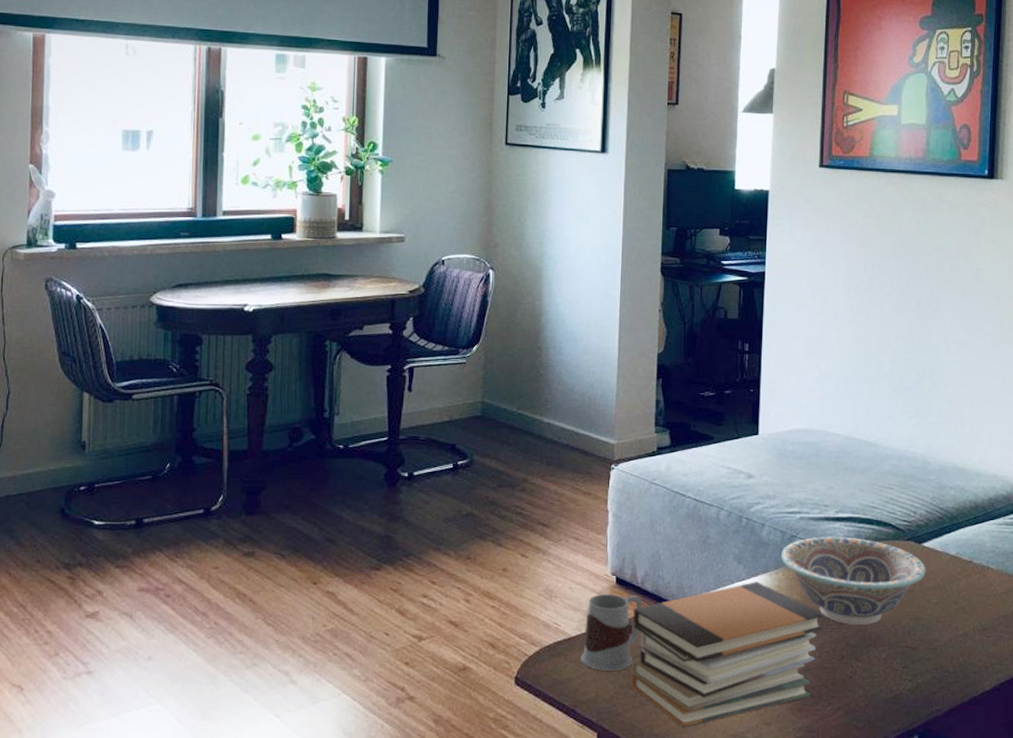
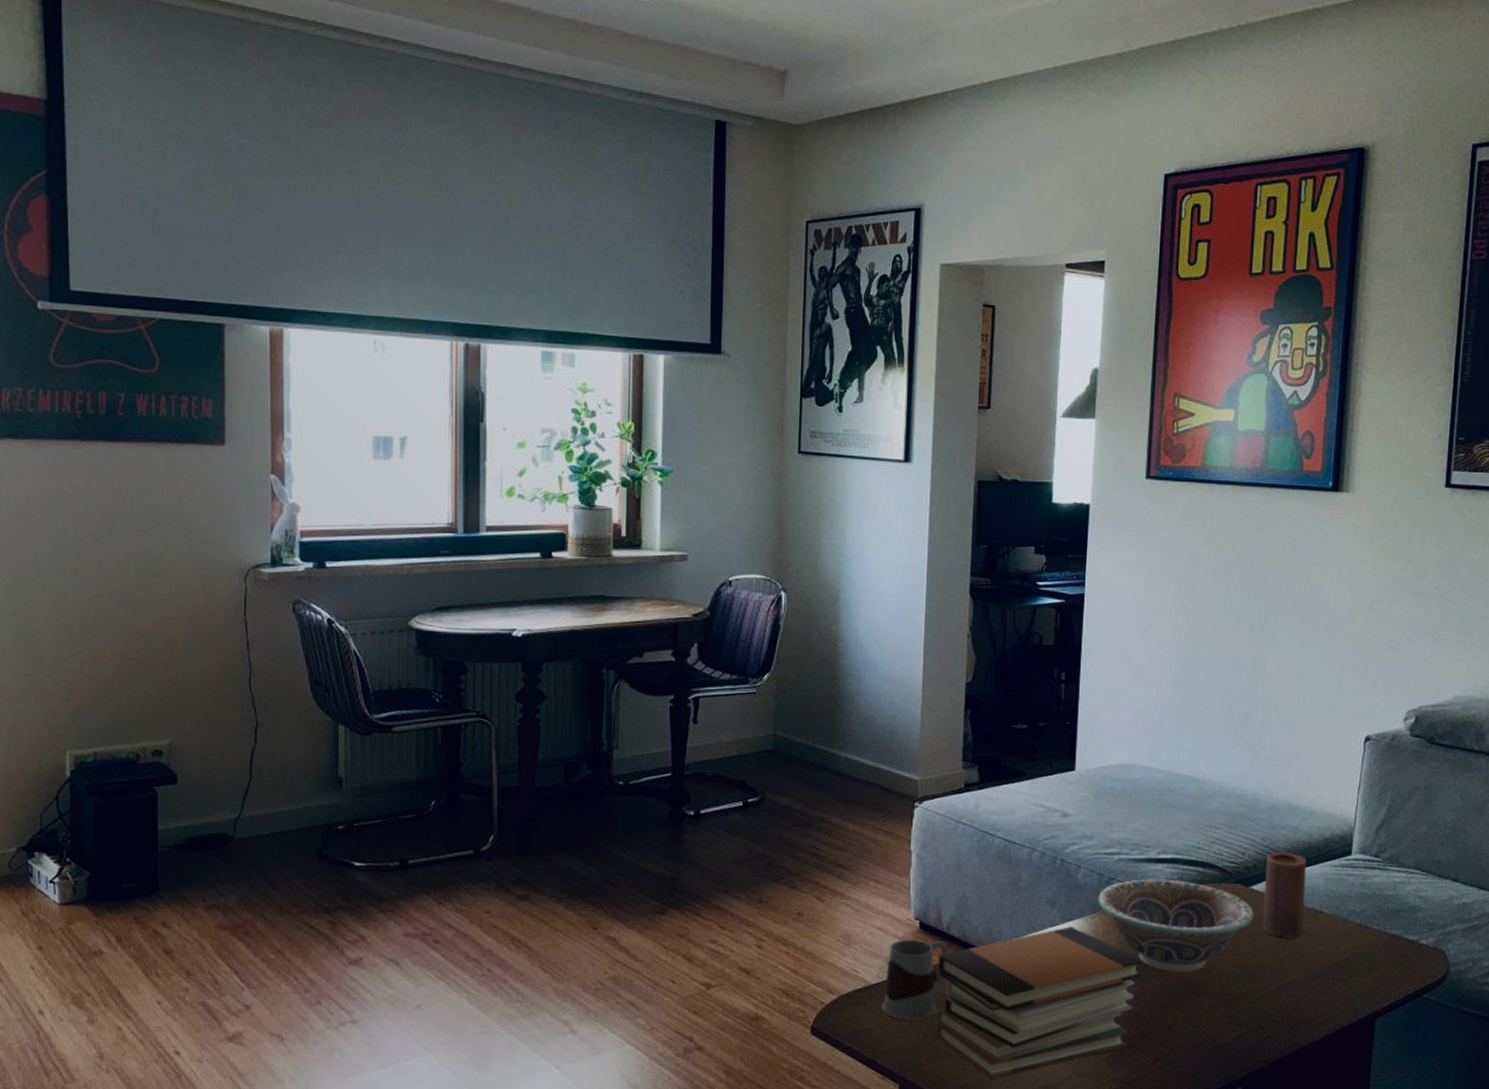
candle: none [934,511,974,592] -> present [1263,852,1307,938]

